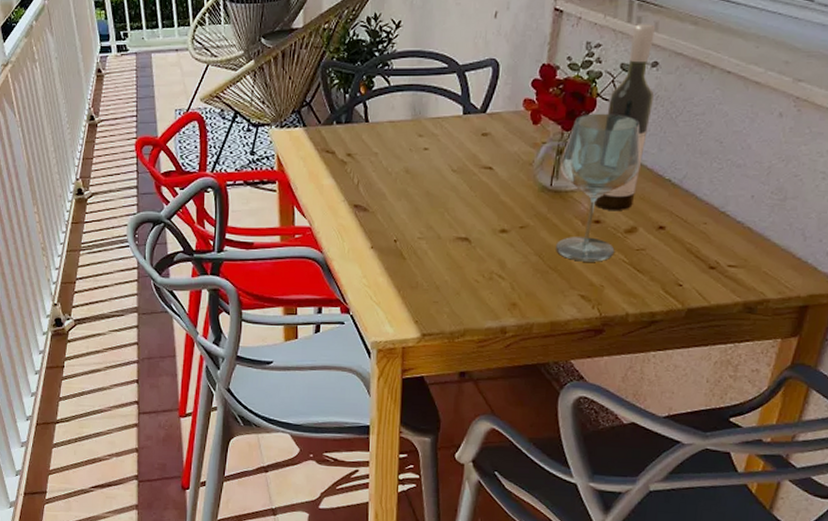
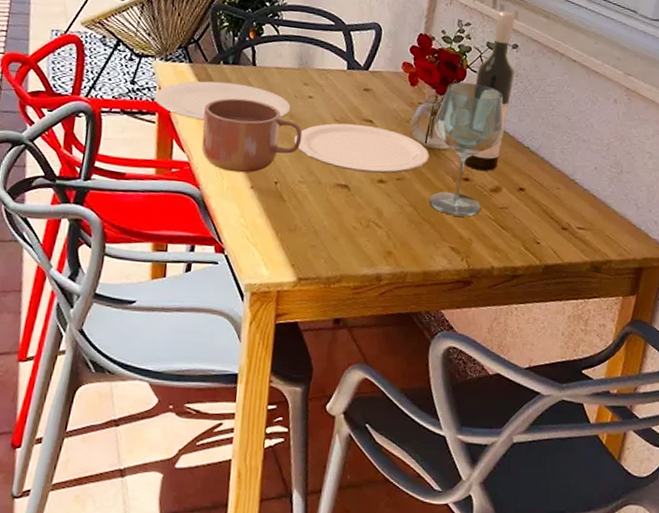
plate: none [273,143,406,184] -> present [154,81,291,120]
cup: none [321,158,419,234] -> present [201,98,303,173]
plate: none [411,172,556,223] -> present [294,123,430,173]

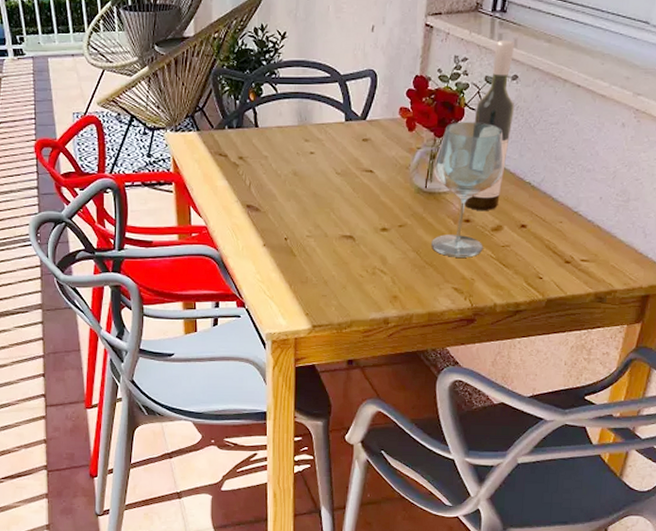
plate: present [154,81,291,120] -> none [169,146,294,185]
cup: present [201,98,303,173] -> none [215,161,307,232]
plate: present [294,123,430,173] -> none [299,175,430,222]

